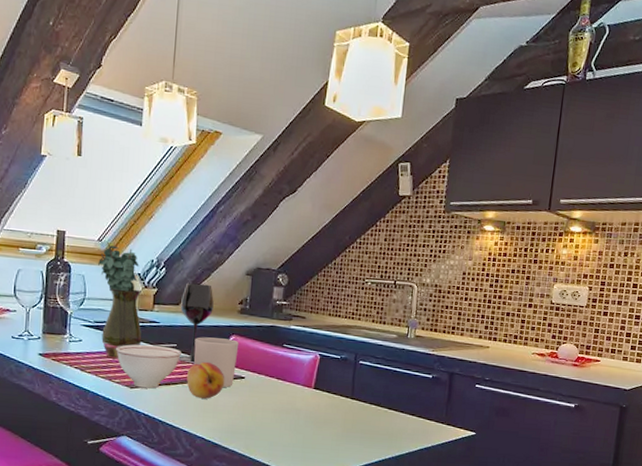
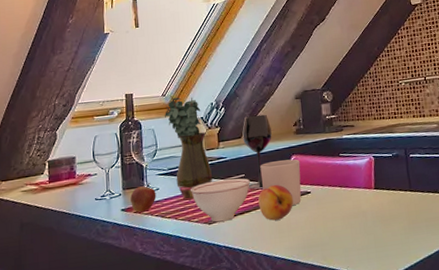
fruit: none [50,331,78,361] -> present [130,182,156,213]

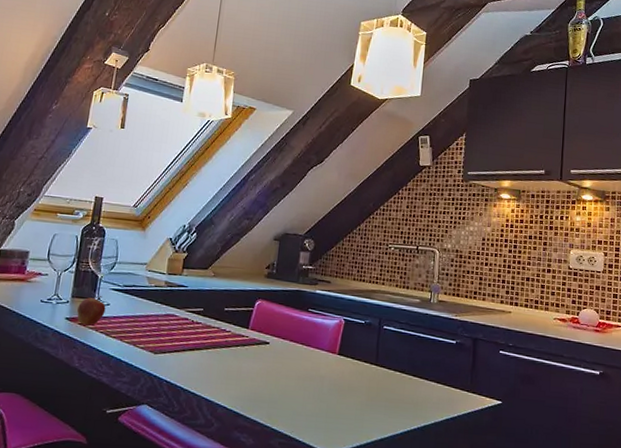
vase: present [165,95,213,201] -> none [129,207,172,324]
bowl: present [191,178,250,223] -> none [142,308,208,354]
wineglass: present [242,114,272,189] -> none [204,247,242,328]
fruit: present [258,184,294,221] -> none [211,326,250,365]
mug: present [260,159,301,205] -> none [219,301,265,353]

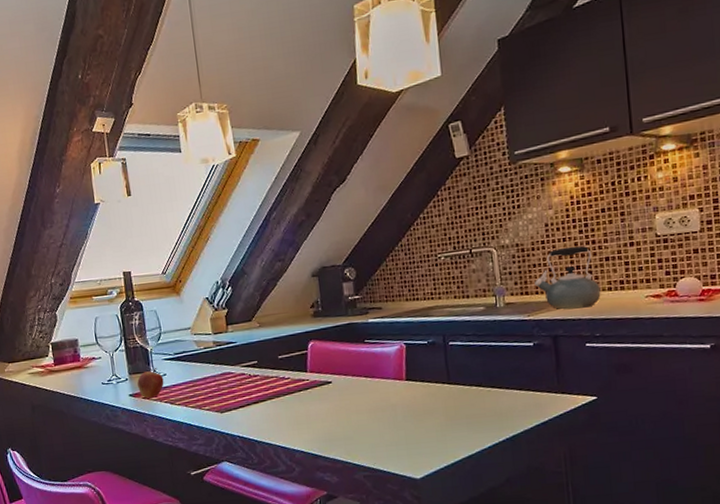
kettle: none [466,262,519,318] -> present [535,246,601,309]

